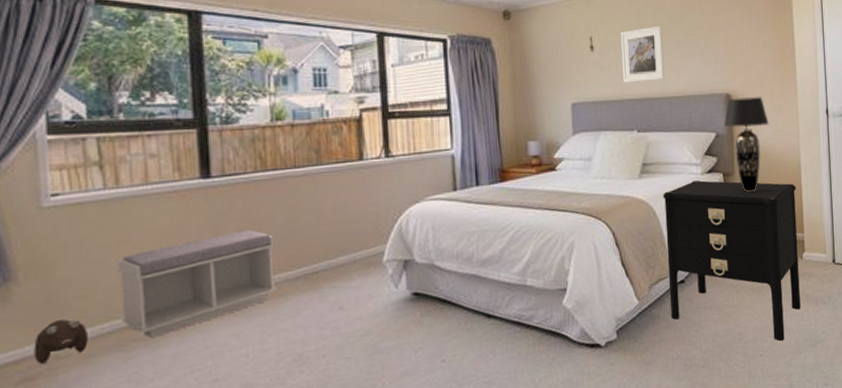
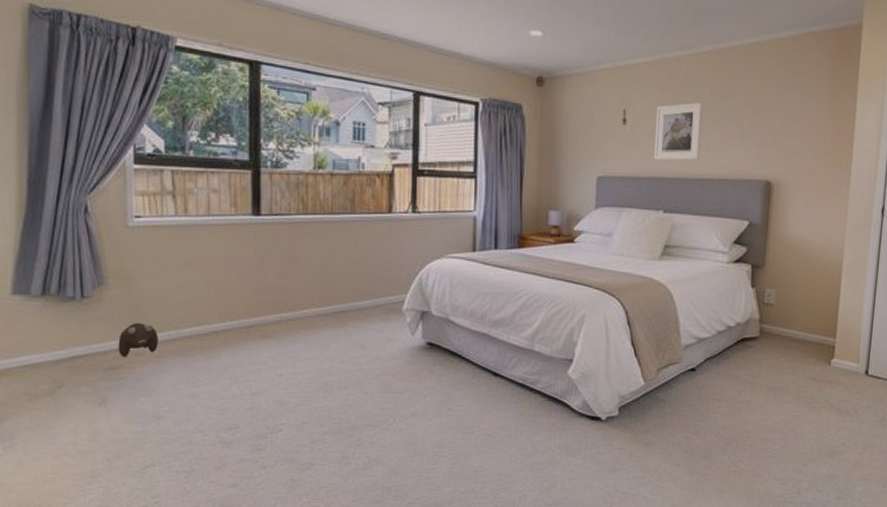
bench: present [117,230,277,338] -> none [183,266,310,349]
nightstand: present [663,180,801,341] -> none [677,269,833,445]
table lamp: present [724,96,769,193] -> none [759,186,811,289]

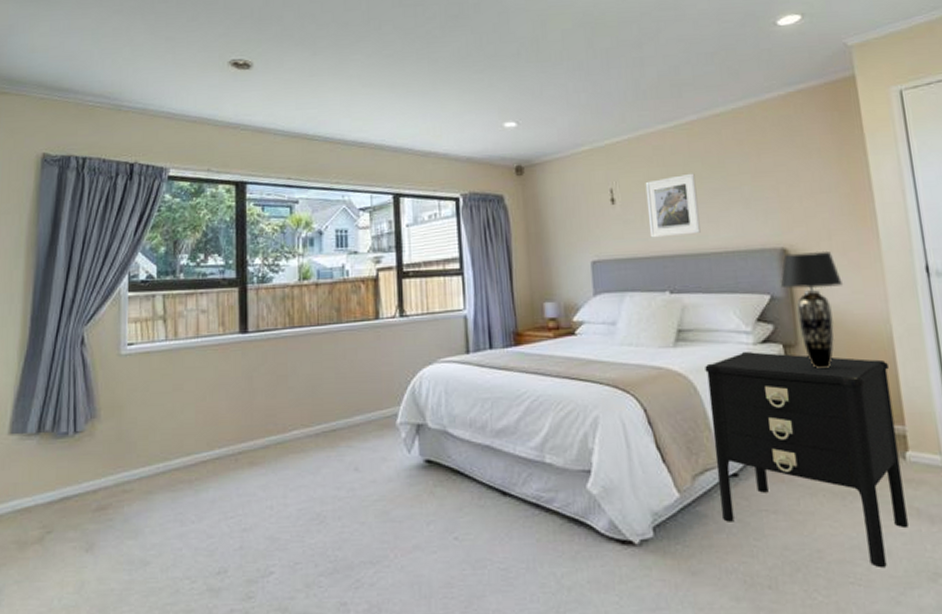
plush toy: present [118,322,158,357] -> none [107,455,147,495]
nightstand: none [677,269,833,445] -> present [705,352,908,567]
table lamp: none [759,186,811,289] -> present [780,250,843,369]

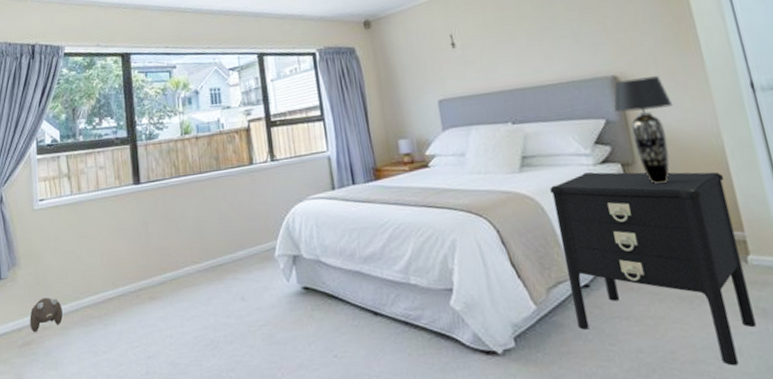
plush toy: none [107,455,147,495] -> present [29,297,63,332]
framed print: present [645,173,701,238] -> none [481,14,536,76]

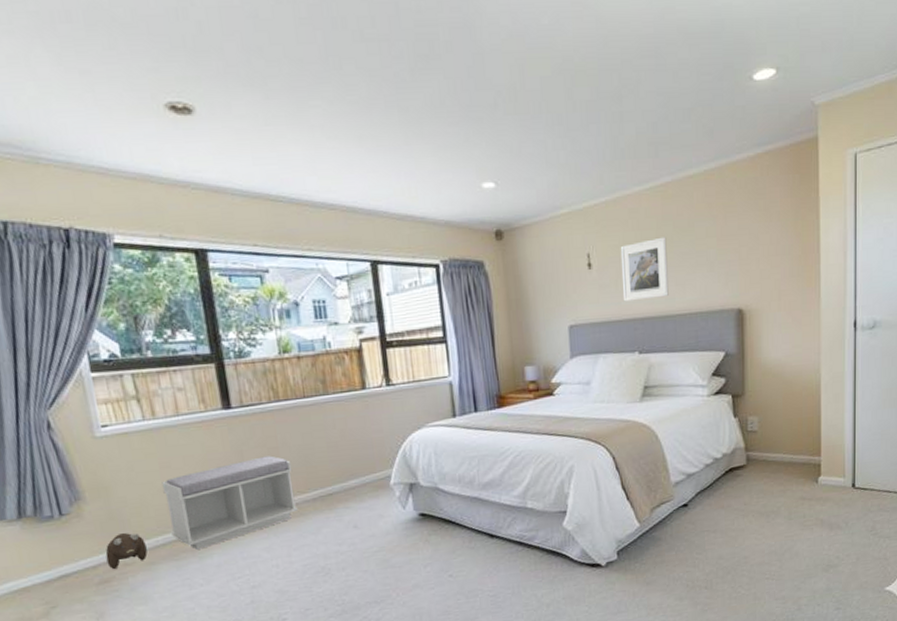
bench: none [80,227,191,316] -> present [161,455,298,550]
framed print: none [481,14,536,76] -> present [620,237,669,302]
nightstand: present [550,171,756,365] -> none [666,402,814,565]
table lamp: present [614,75,673,184] -> none [734,310,785,415]

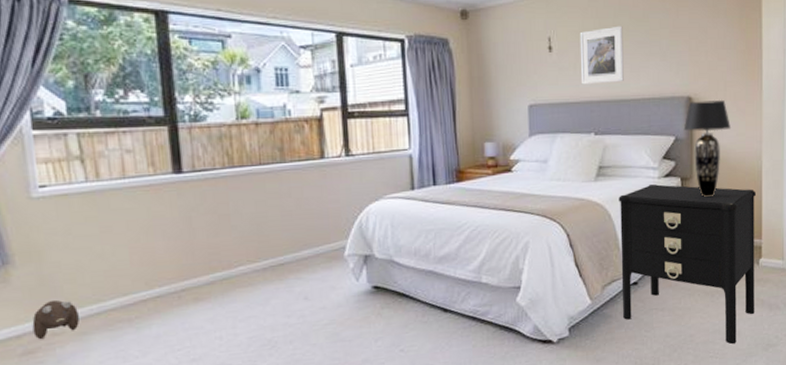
bench: present [161,455,298,550] -> none [101,223,246,320]
nightstand: none [666,402,814,565] -> present [619,184,756,344]
table lamp: none [734,310,785,415] -> present [683,99,730,198]

